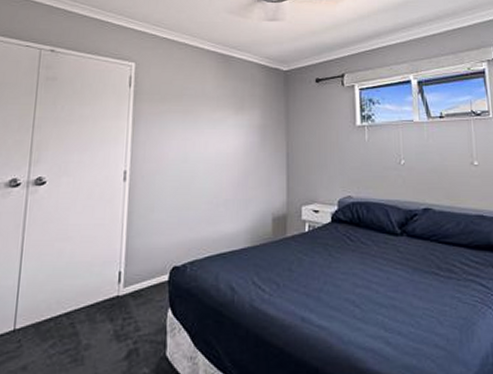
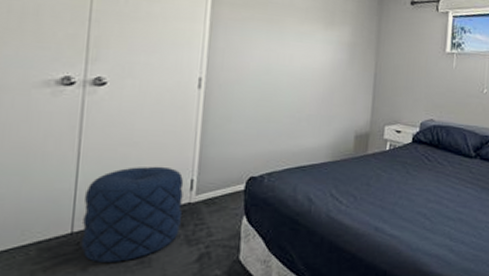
pouf: none [22,259,113,360] -> present [81,166,184,262]

